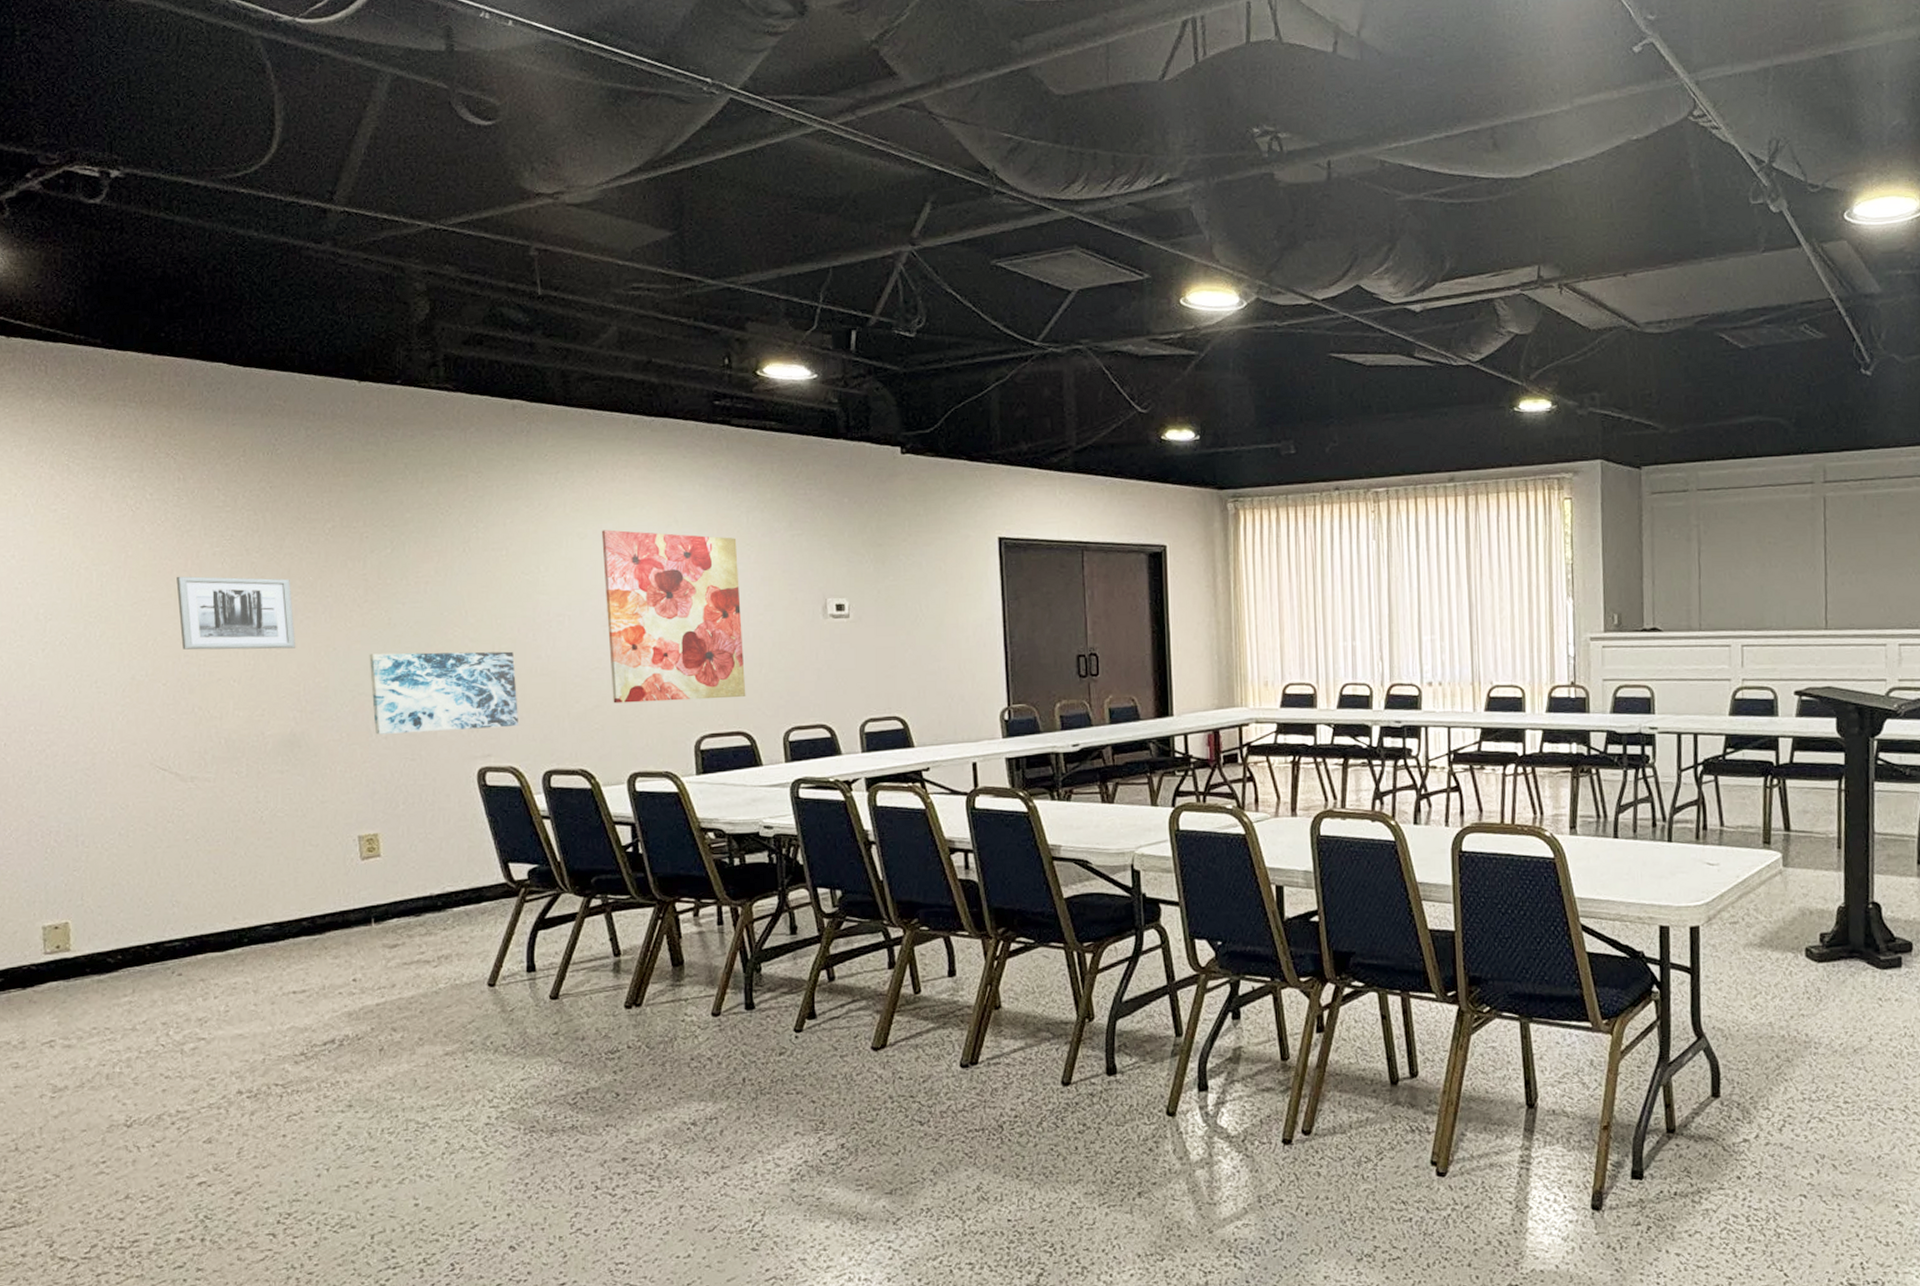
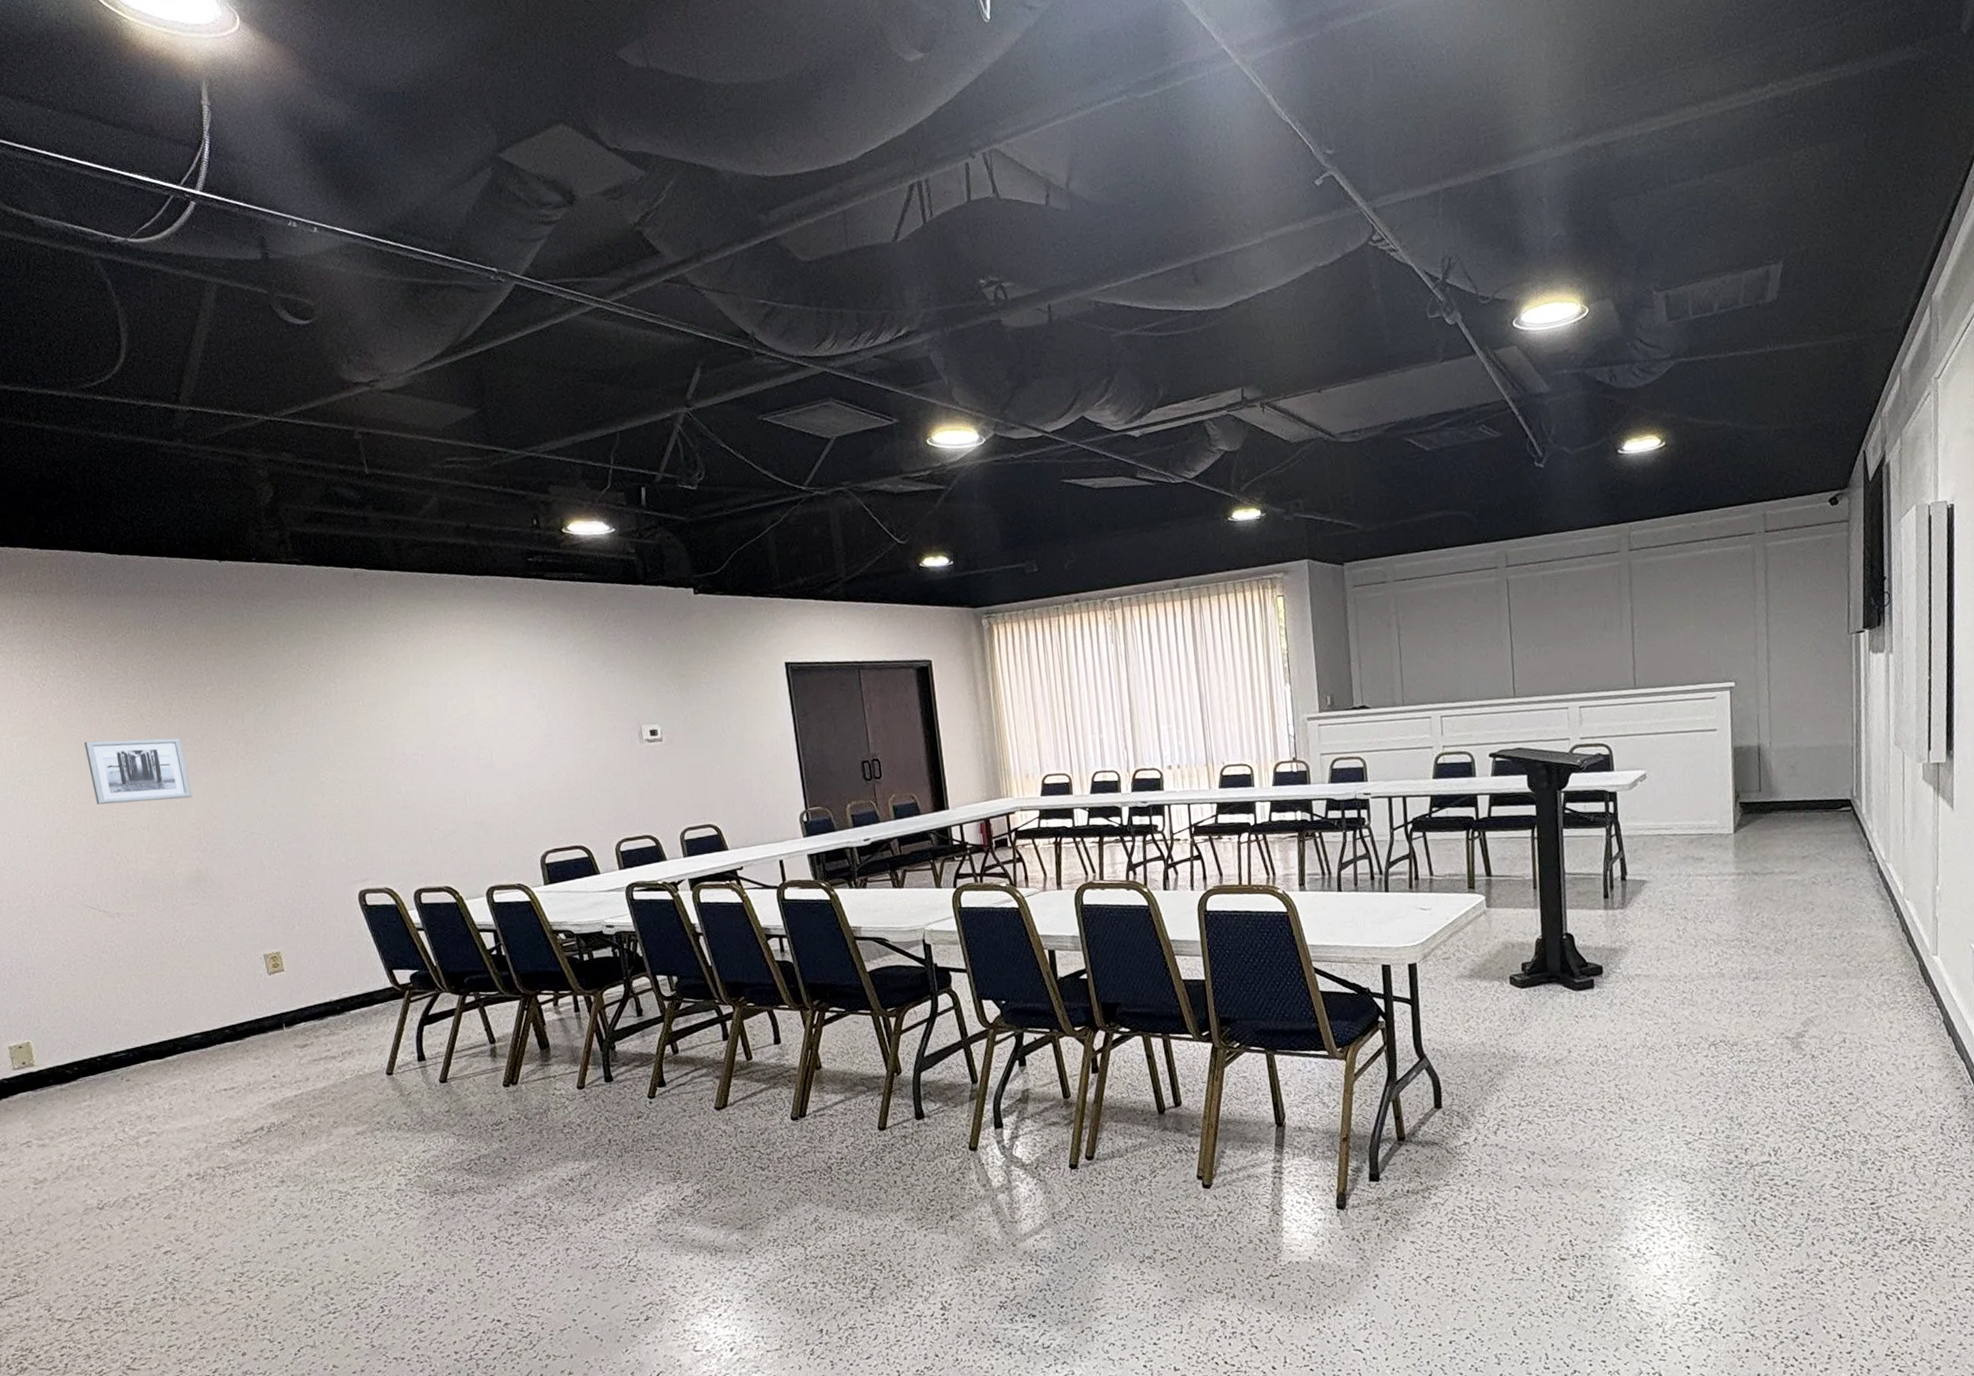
wall art: present [369,651,518,735] -> none [255,788,388,867]
wall art: present [601,529,746,704] -> none [442,677,580,828]

